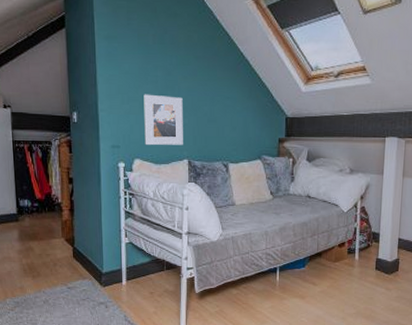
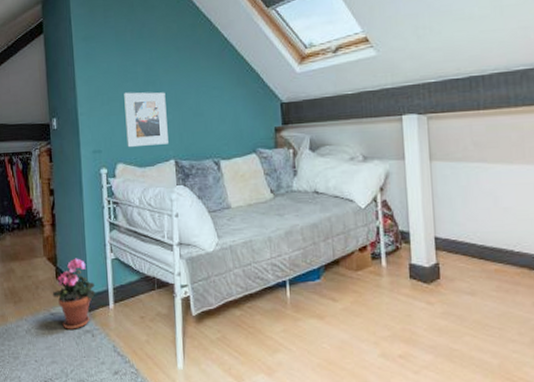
potted plant: none [69,240,109,301] -> present [52,258,95,329]

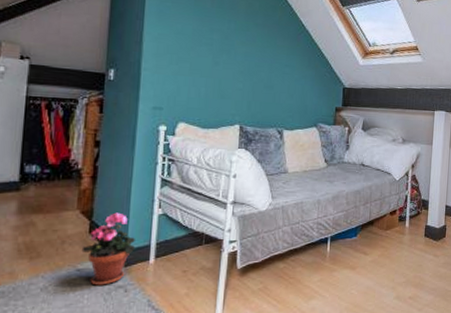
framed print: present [124,92,169,147] -> none [192,56,239,110]

